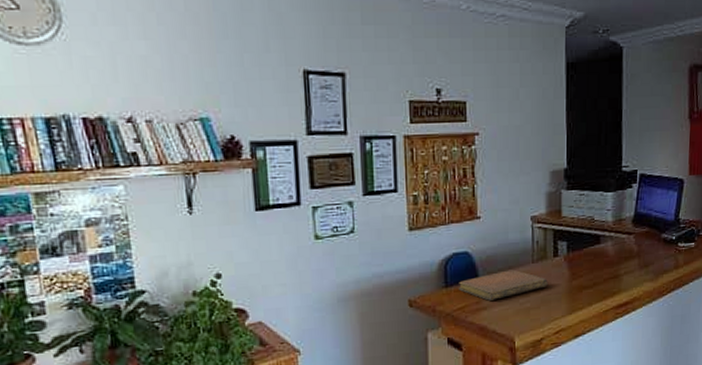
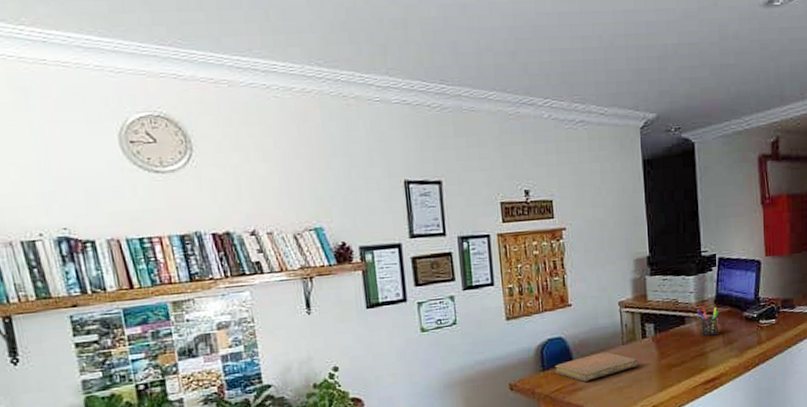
pen holder: none [612,225,637,258] -> present [696,306,719,336]

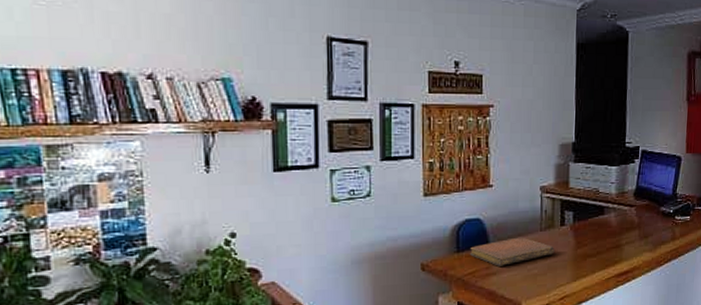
pen holder: present [696,306,719,336] -> none [616,198,638,229]

